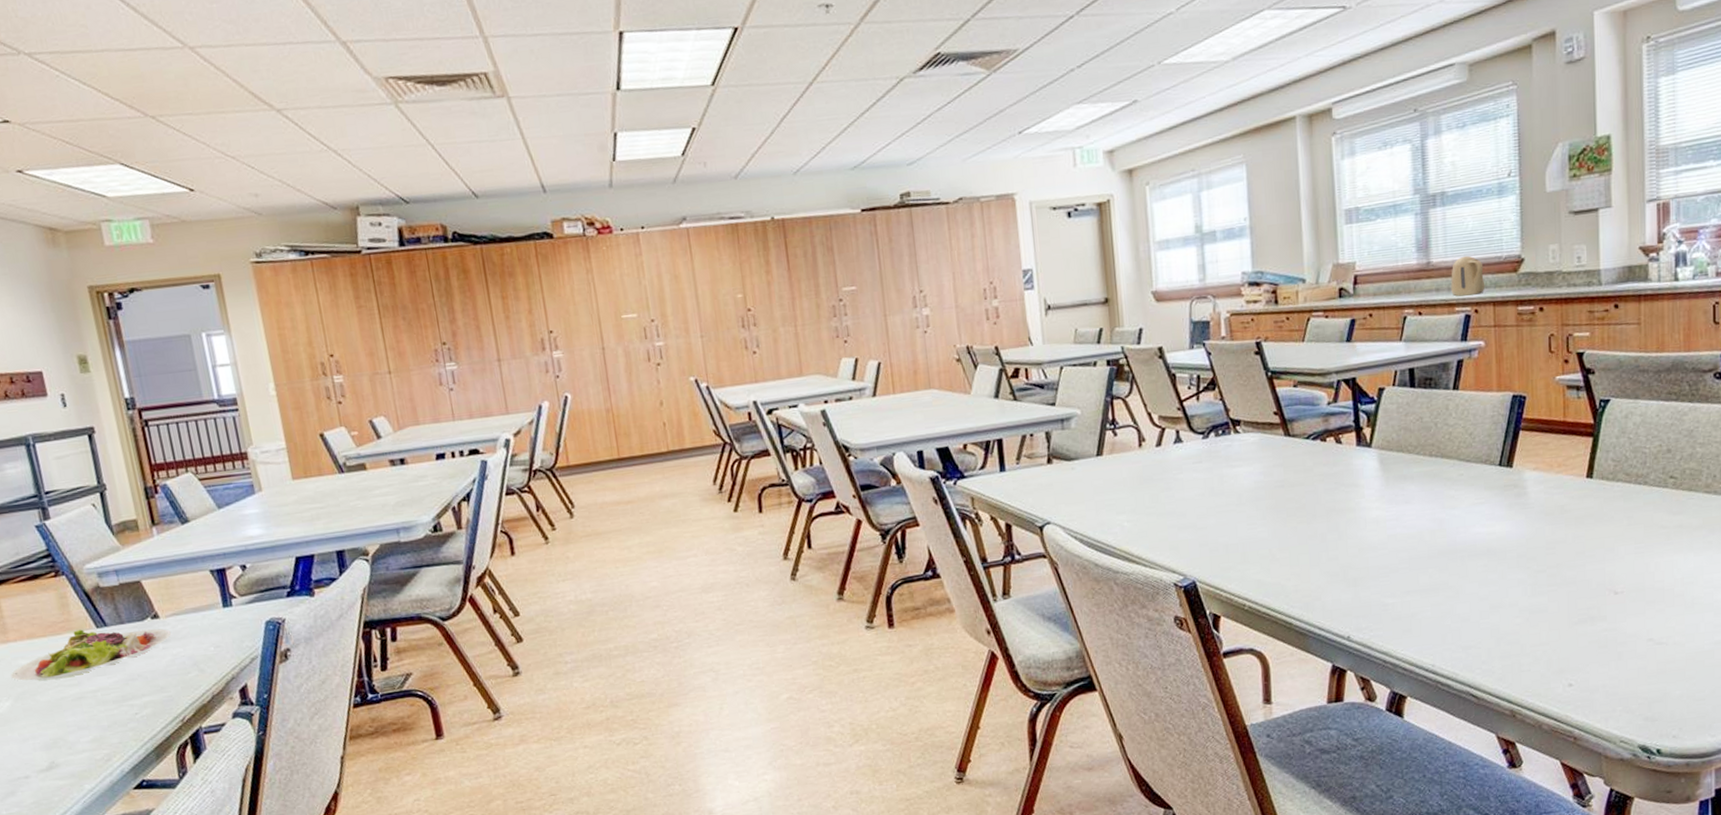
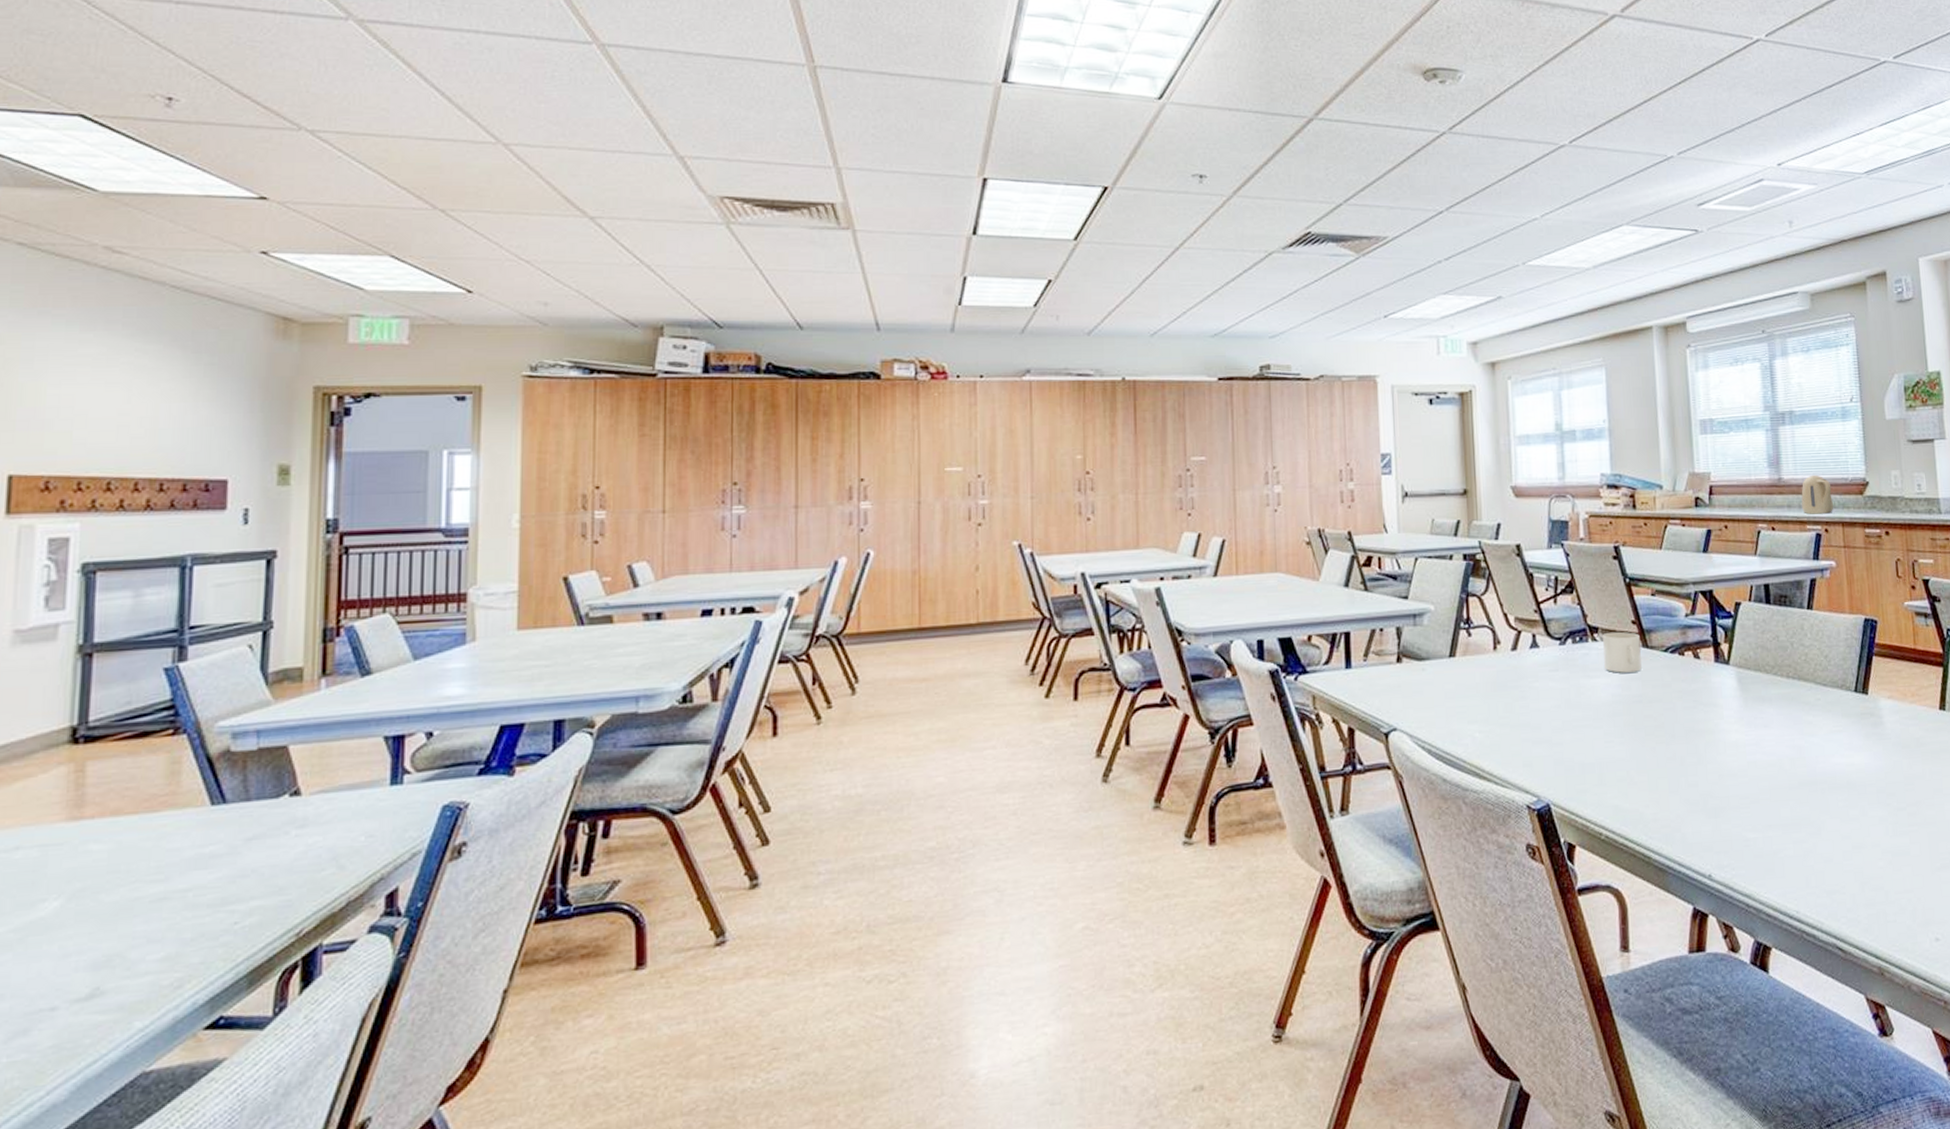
salad plate: present [10,628,171,681] -> none [71,806,311,874]
mug: none [1245,422,1284,462] -> present [1603,631,1642,673]

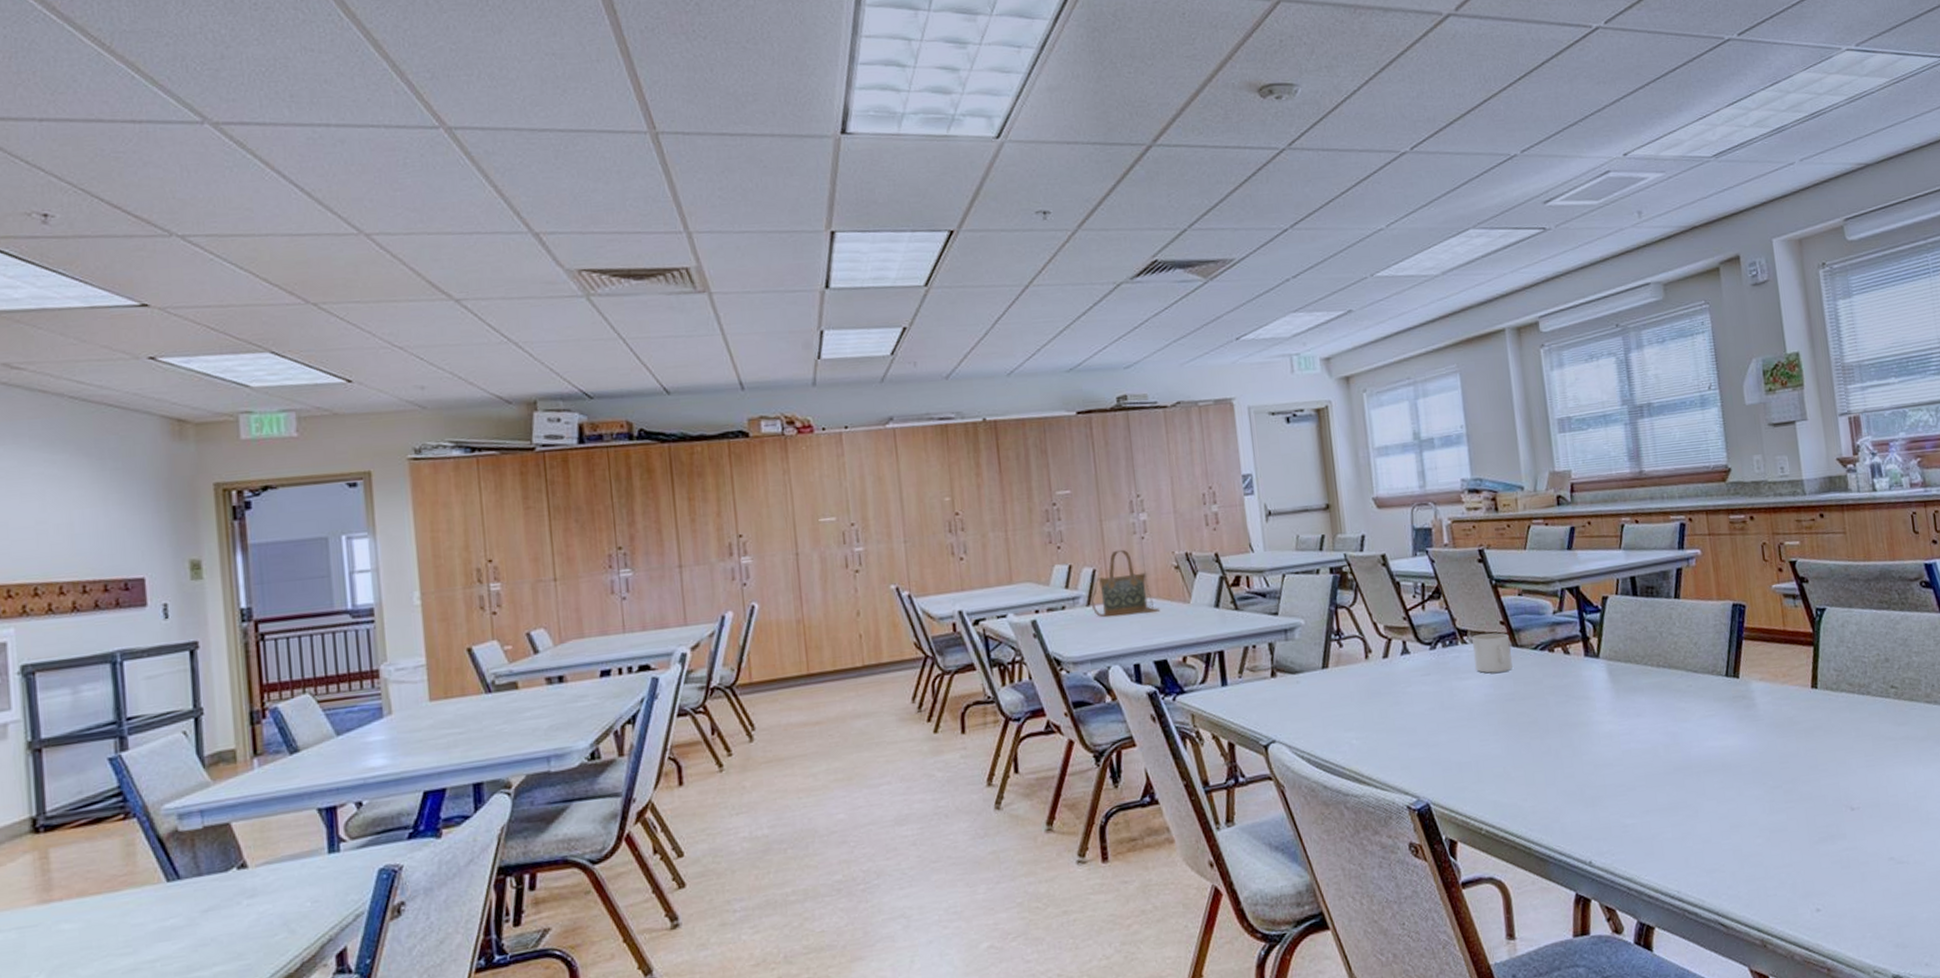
handbag: none [1218,521,1287,590] -> present [1090,549,1159,618]
kettle: present [1801,474,1833,515] -> none [1663,465,1696,505]

